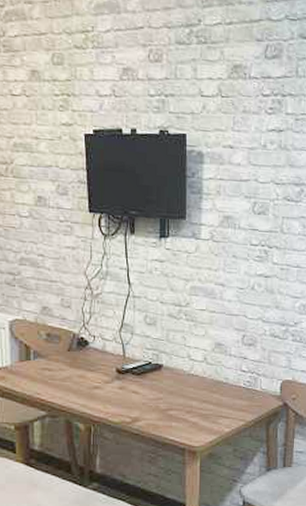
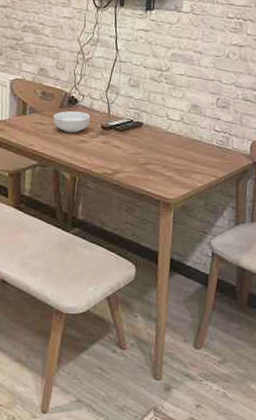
cereal bowl: none [62,354,104,378] -> present [53,111,91,133]

